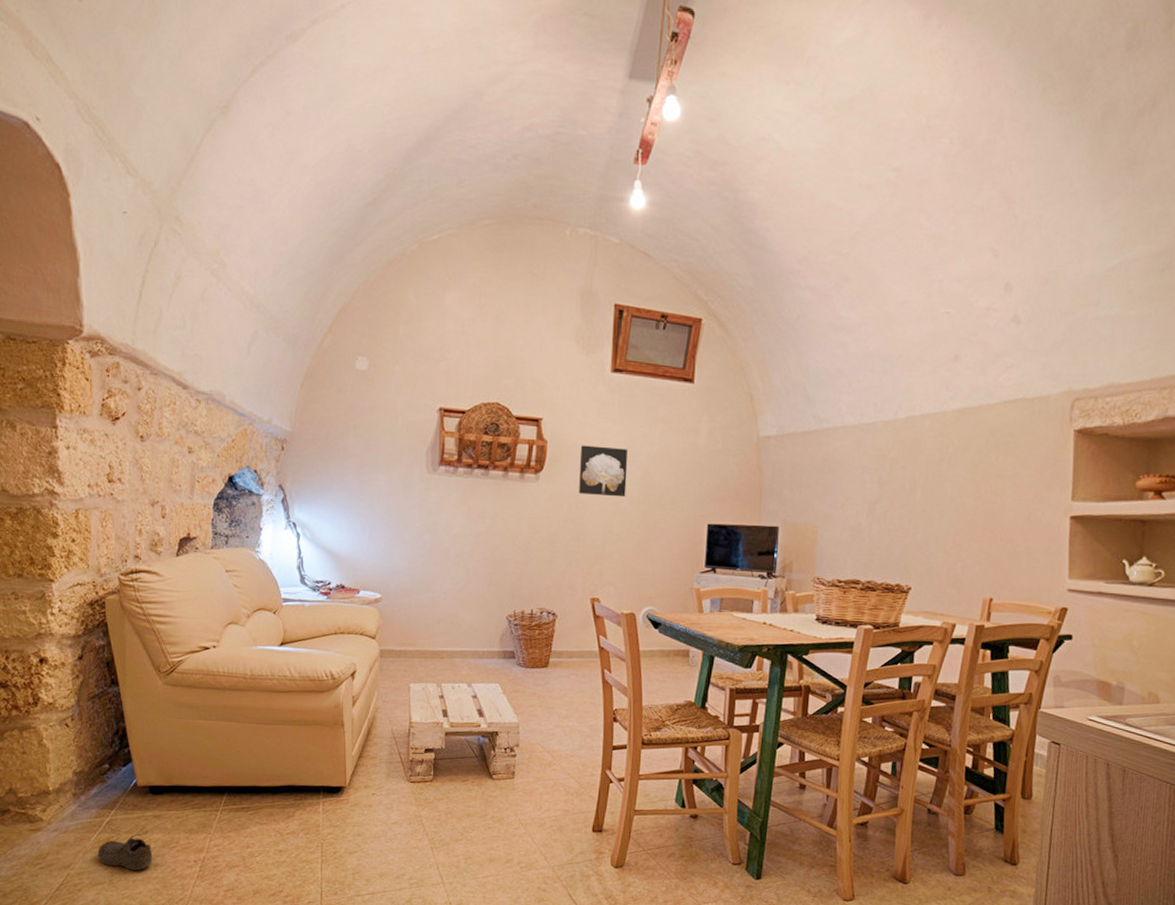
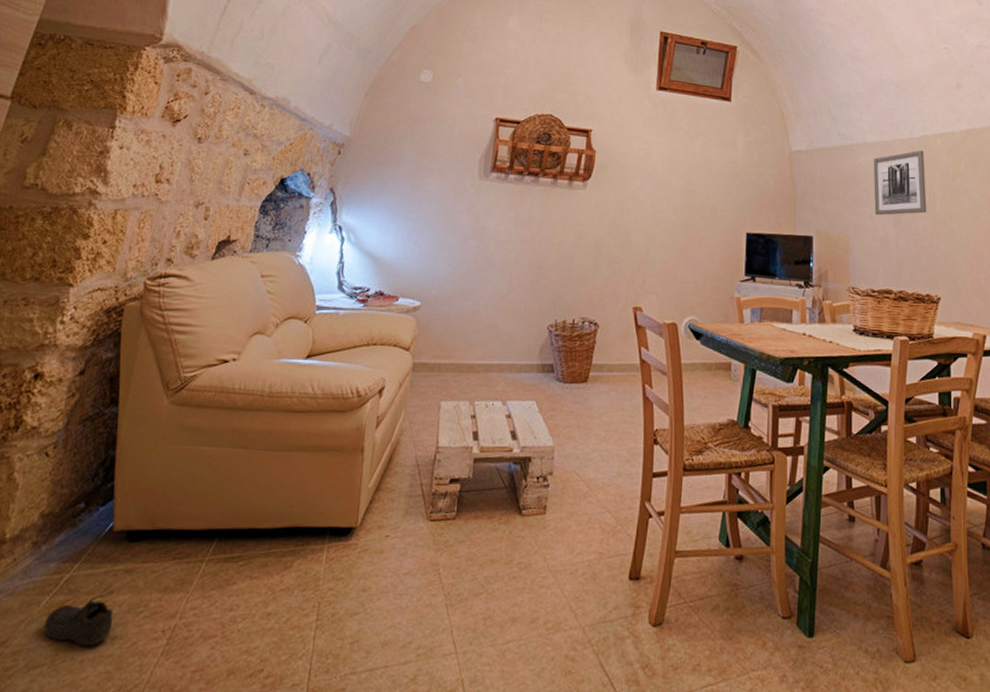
wall art: present [579,445,628,498] -> none [624,155,671,206]
wall art: none [847,432,909,505] -> present [873,150,927,216]

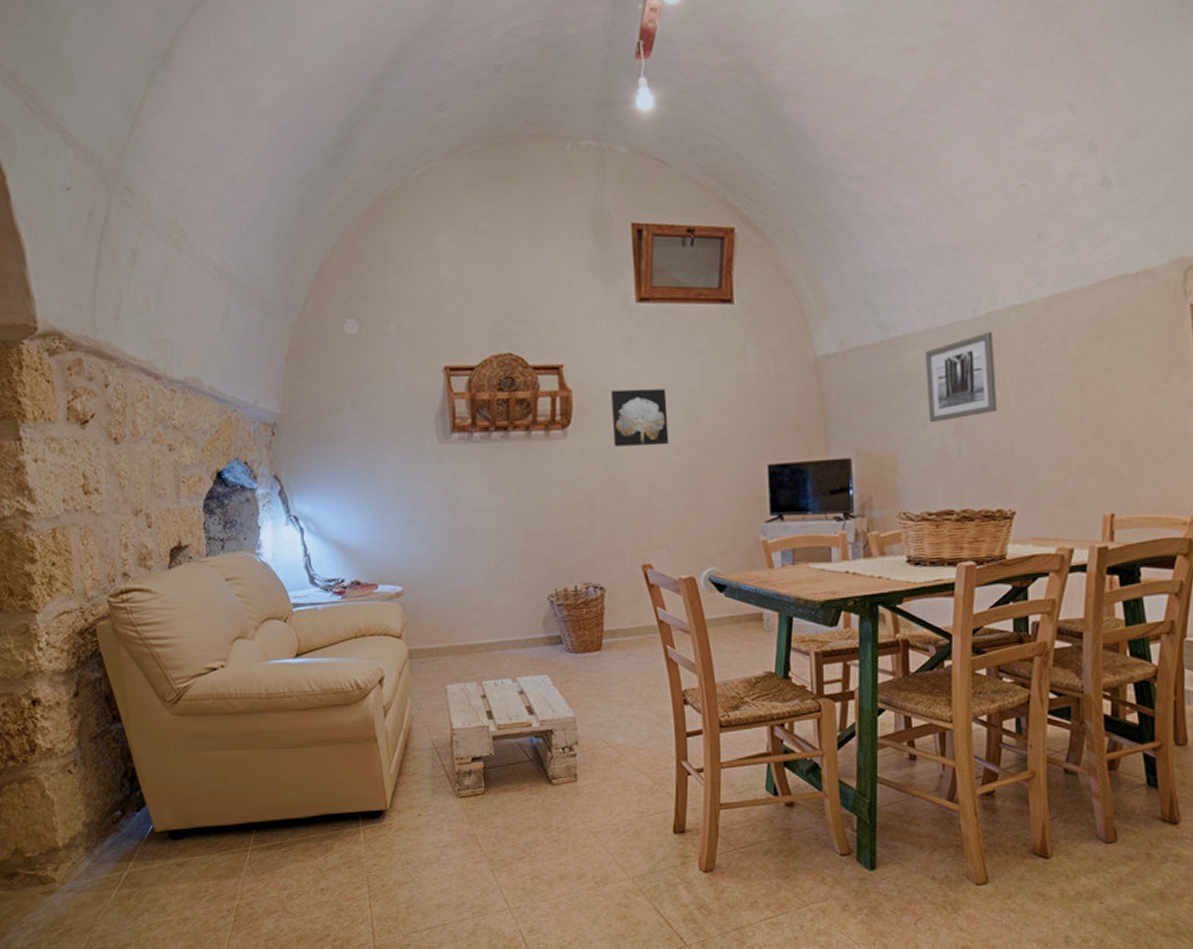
shoe: present [44,584,115,646] -> none [119,876,181,927]
wall art: none [624,155,671,206] -> present [610,388,669,447]

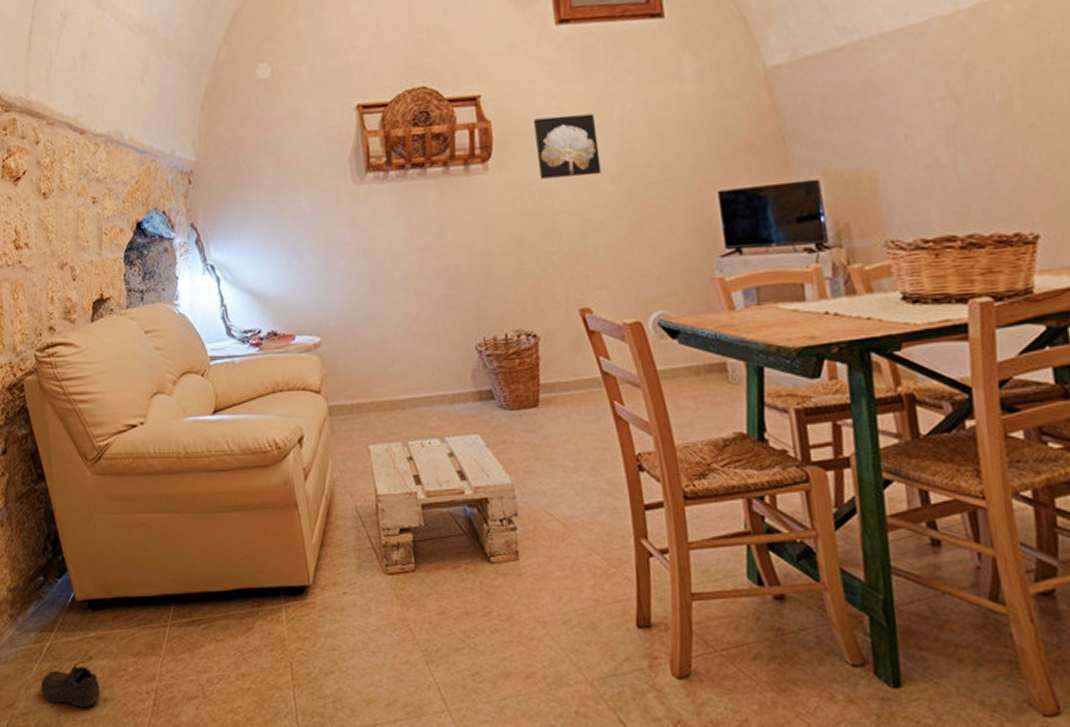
shoe: none [119,876,181,927] -> present [40,651,101,708]
wall art: present [925,331,998,423] -> none [898,25,1000,135]

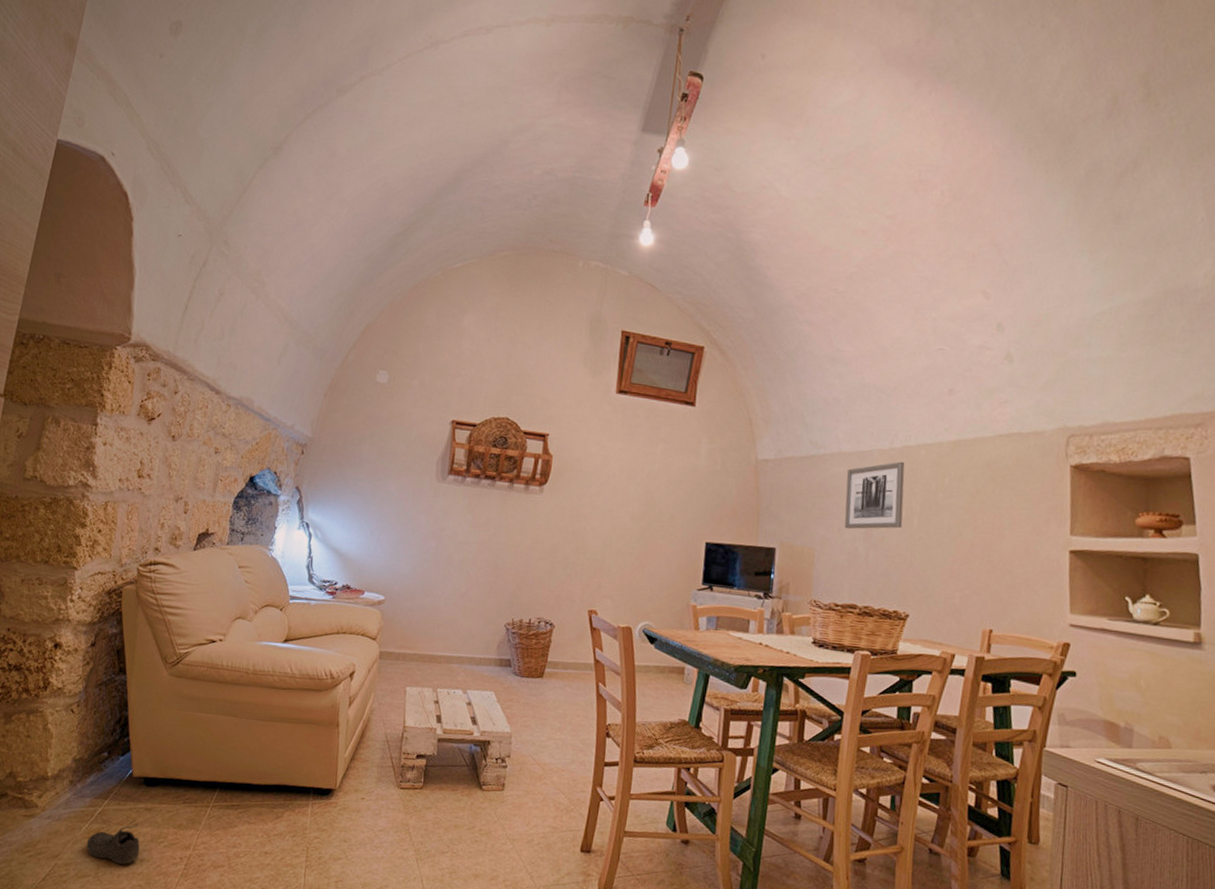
wall art: present [533,113,602,179] -> none [581,461,630,513]
wall art: none [898,25,1000,135] -> present [844,461,905,530]

